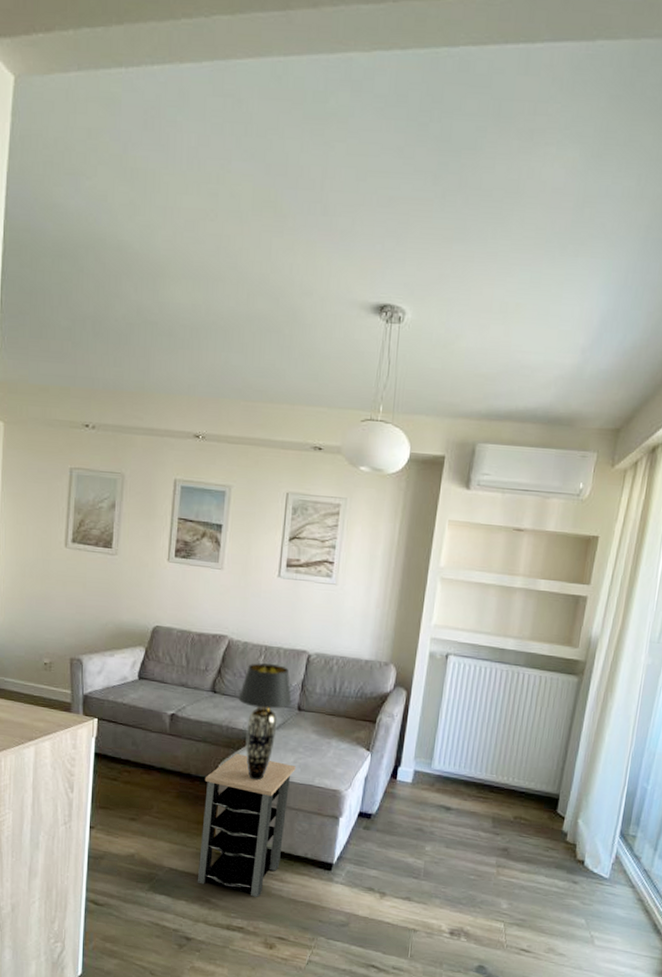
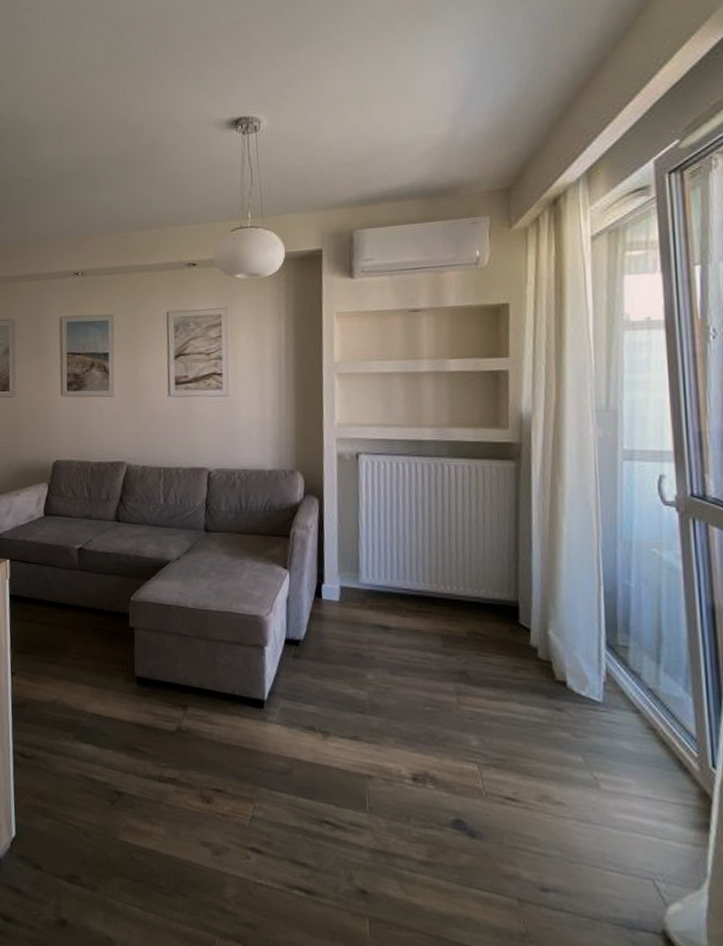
side table: present [198,753,296,897] -> none [118,583,210,743]
table lamp: present [238,663,292,781] -> none [142,486,197,611]

